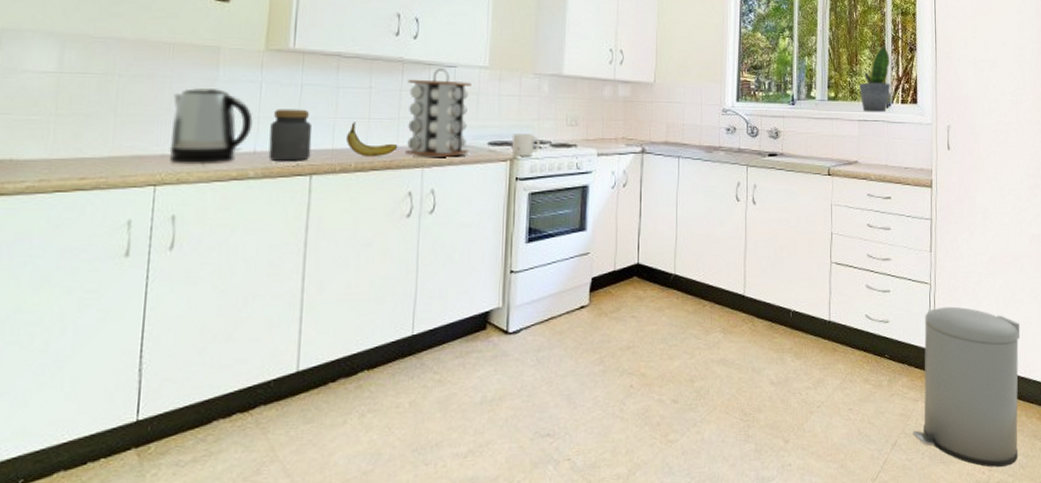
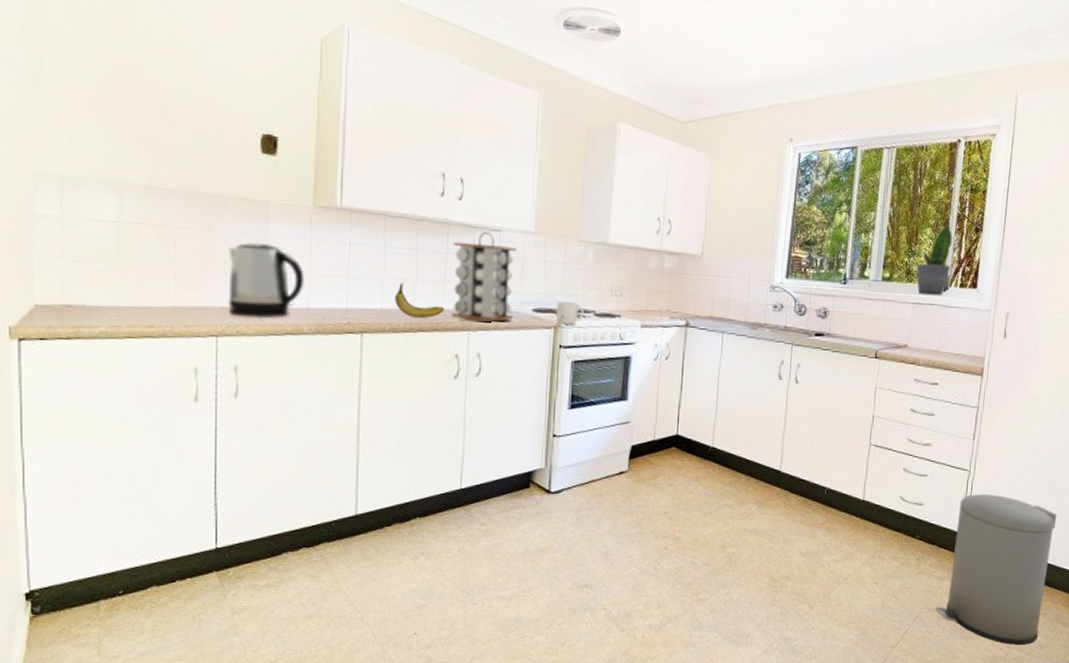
jar: present [268,108,313,161] -> none [321,266,362,319]

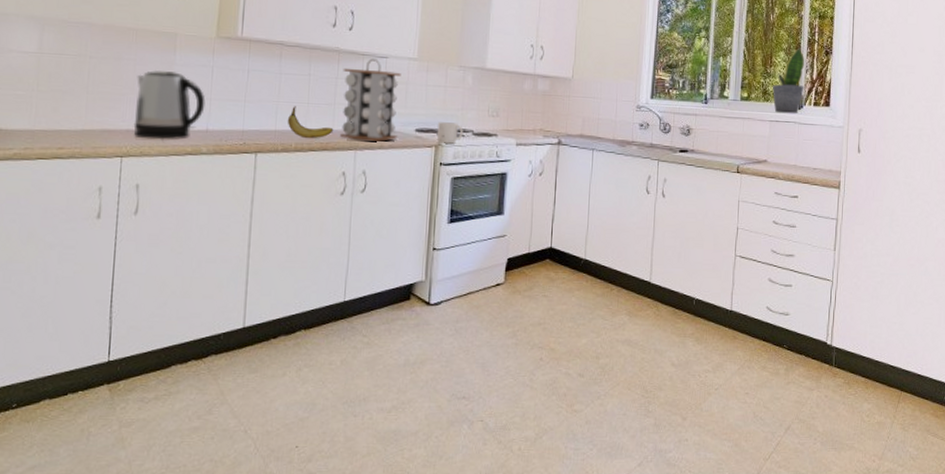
pedal bin: present [935,493,1057,645] -> none [806,303,920,456]

